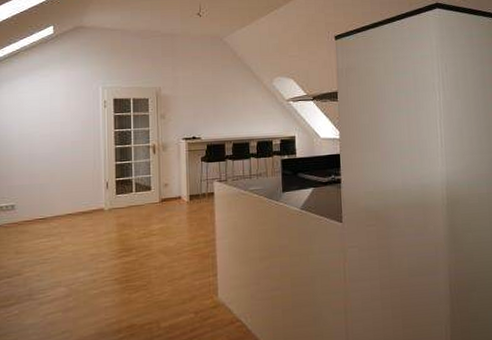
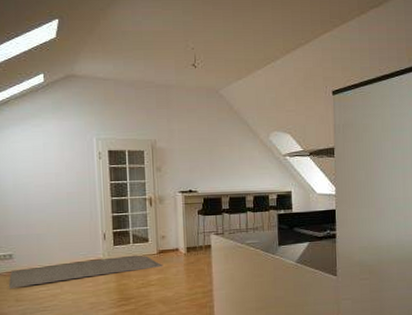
rug: none [10,204,166,240] -> present [9,255,163,288]

